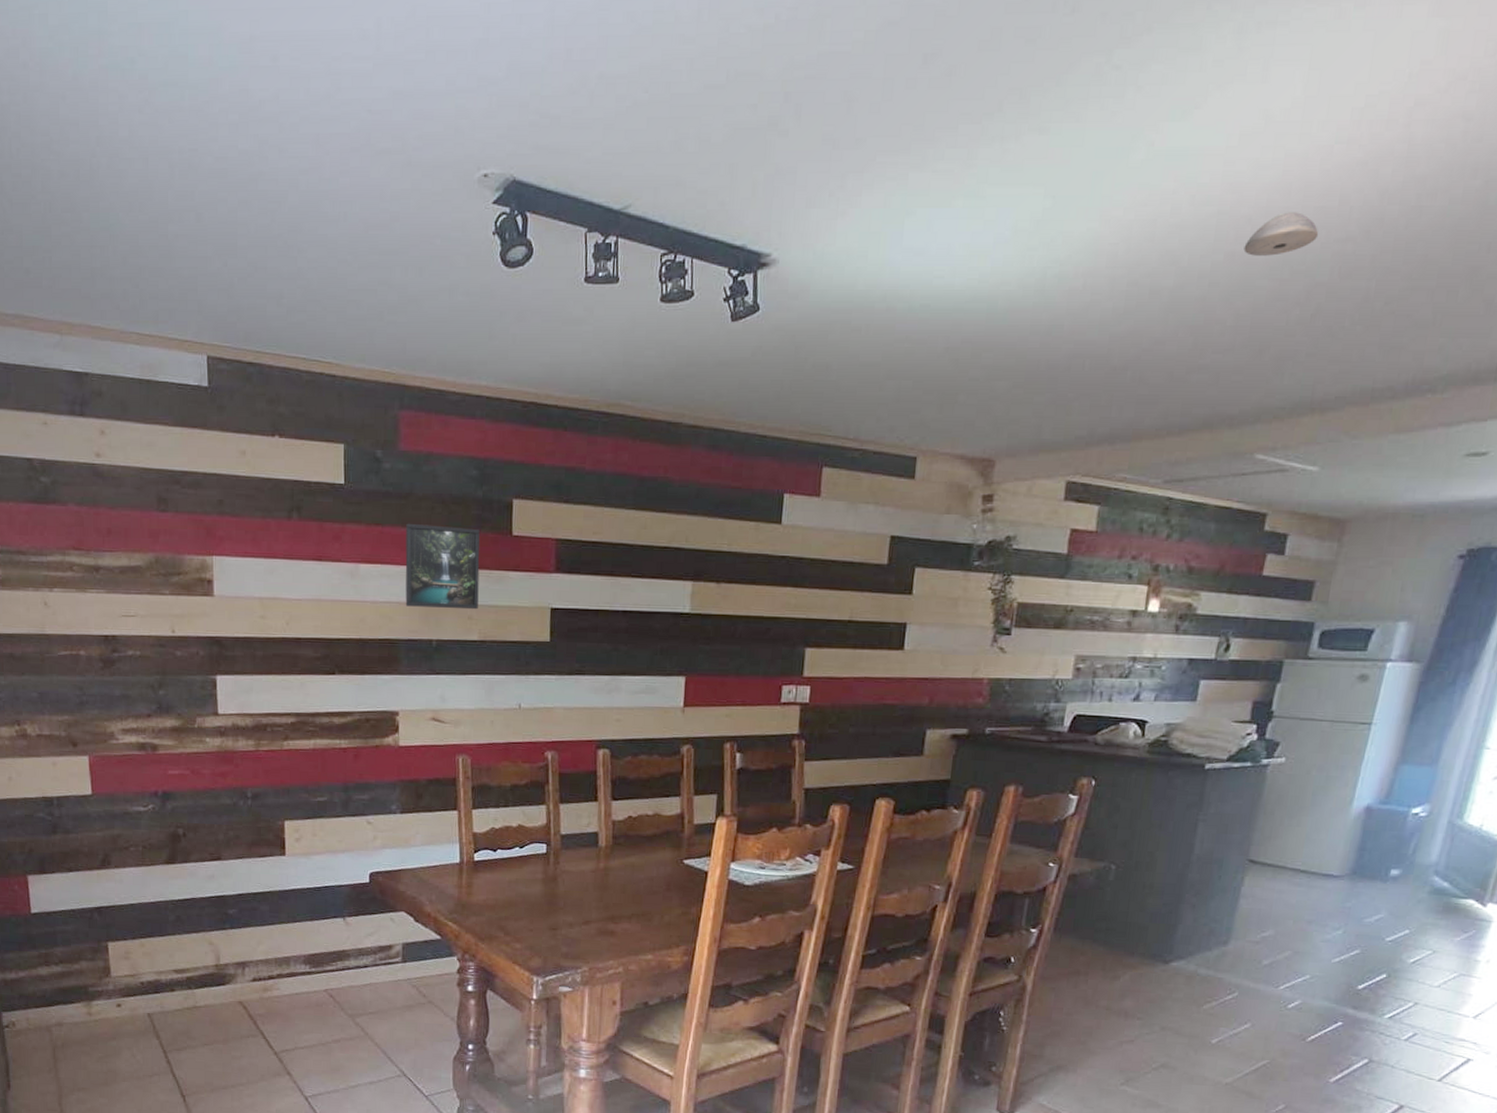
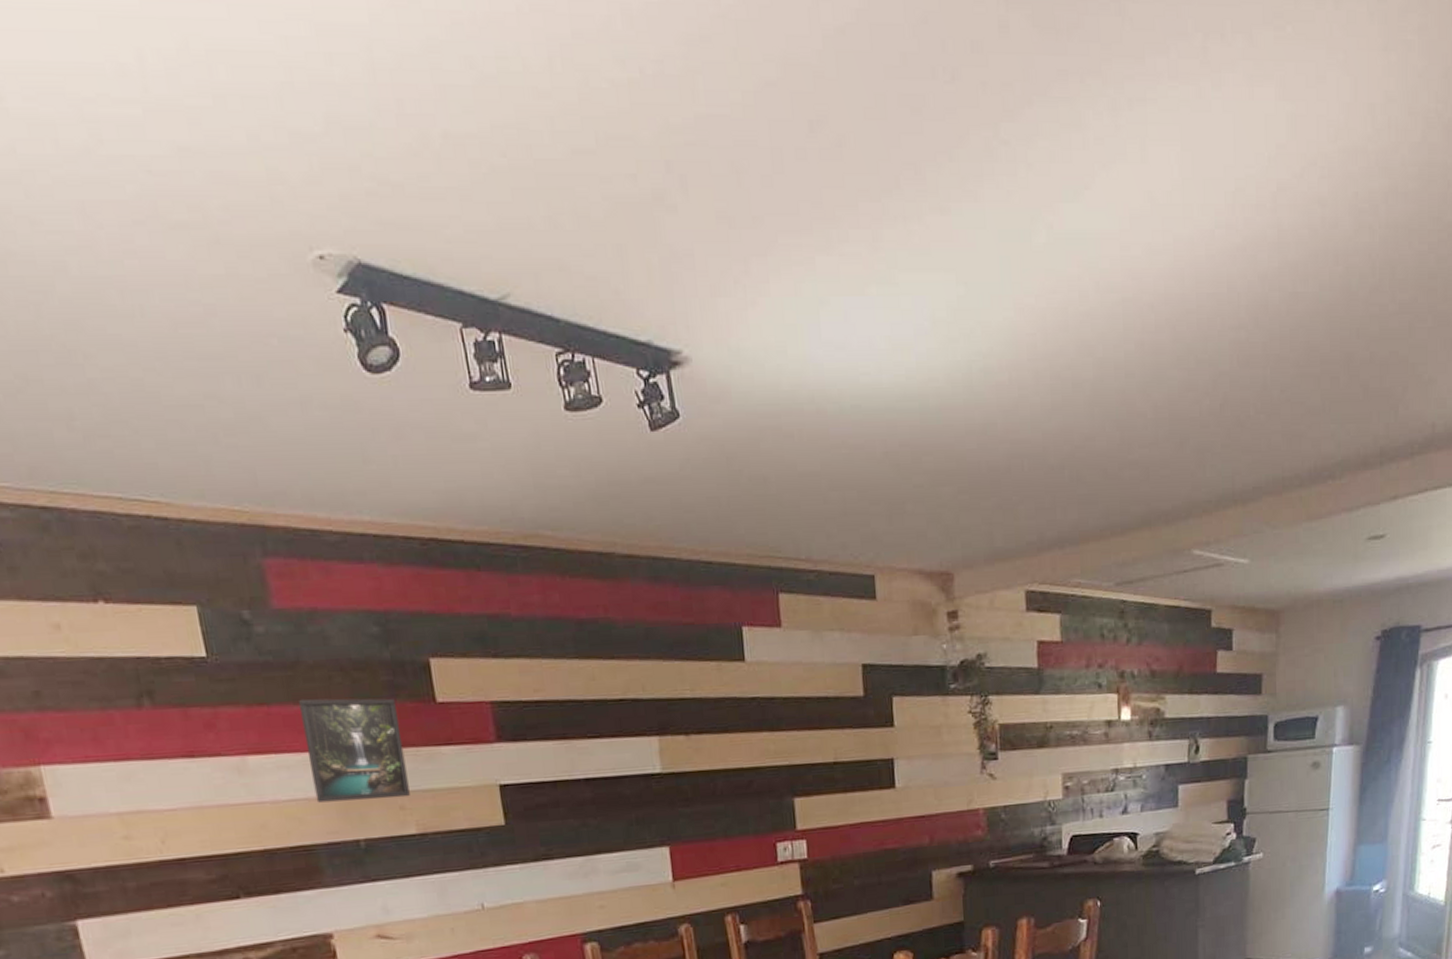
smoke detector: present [1243,212,1319,256] -> none [1151,299,1215,345]

